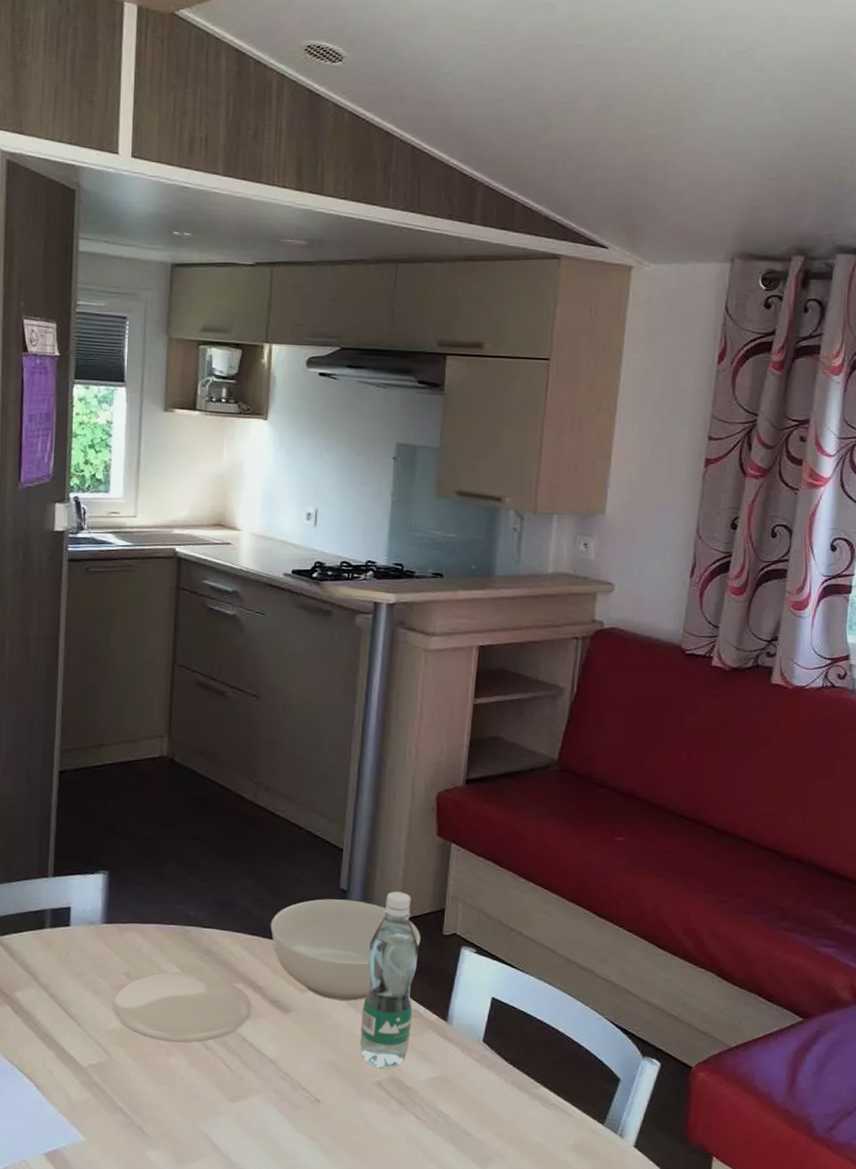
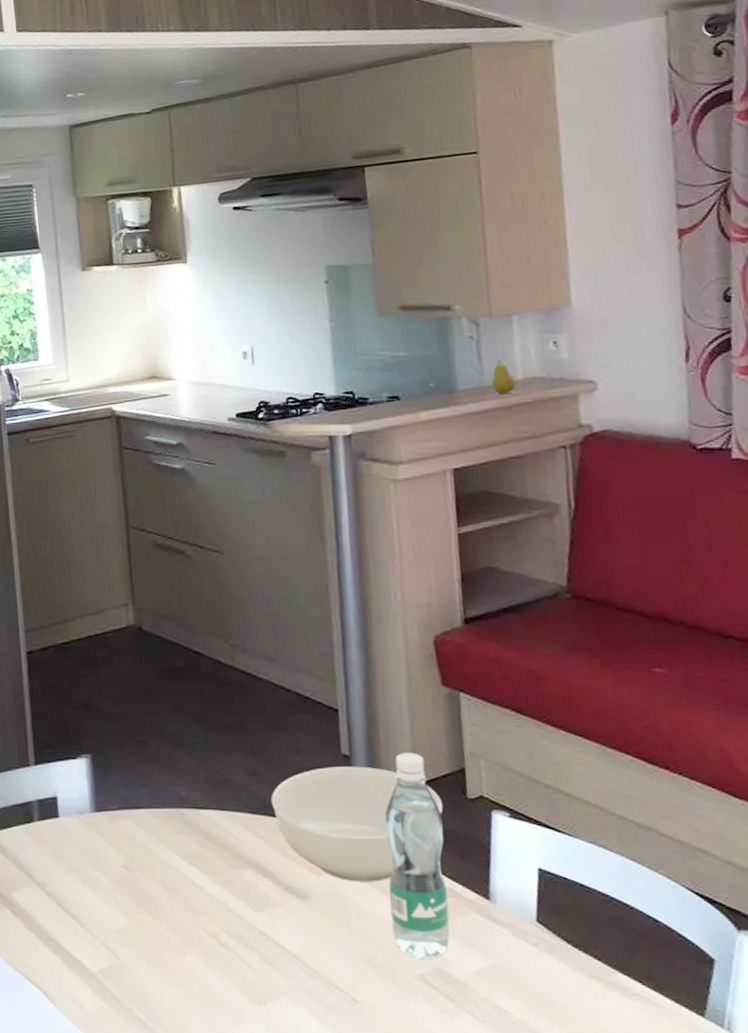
plate: present [112,972,253,1043] -> none [114,860,266,941]
fruit: none [525,554,546,584] -> present [492,361,516,394]

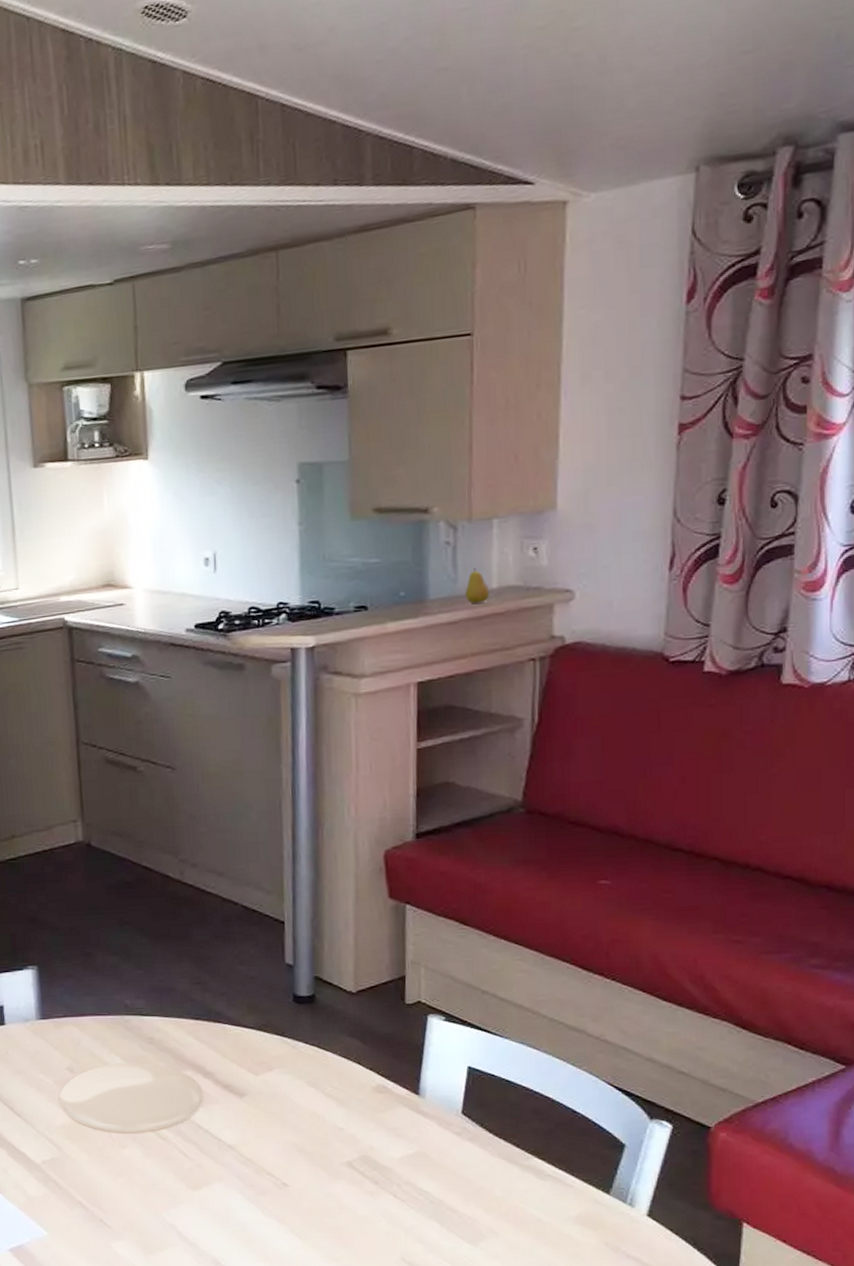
plate: none [114,860,266,941] -> present [58,1063,205,1134]
bowl: present [271,766,443,882] -> none [214,975,381,1081]
bottle: present [384,752,450,958] -> none [323,962,380,1147]

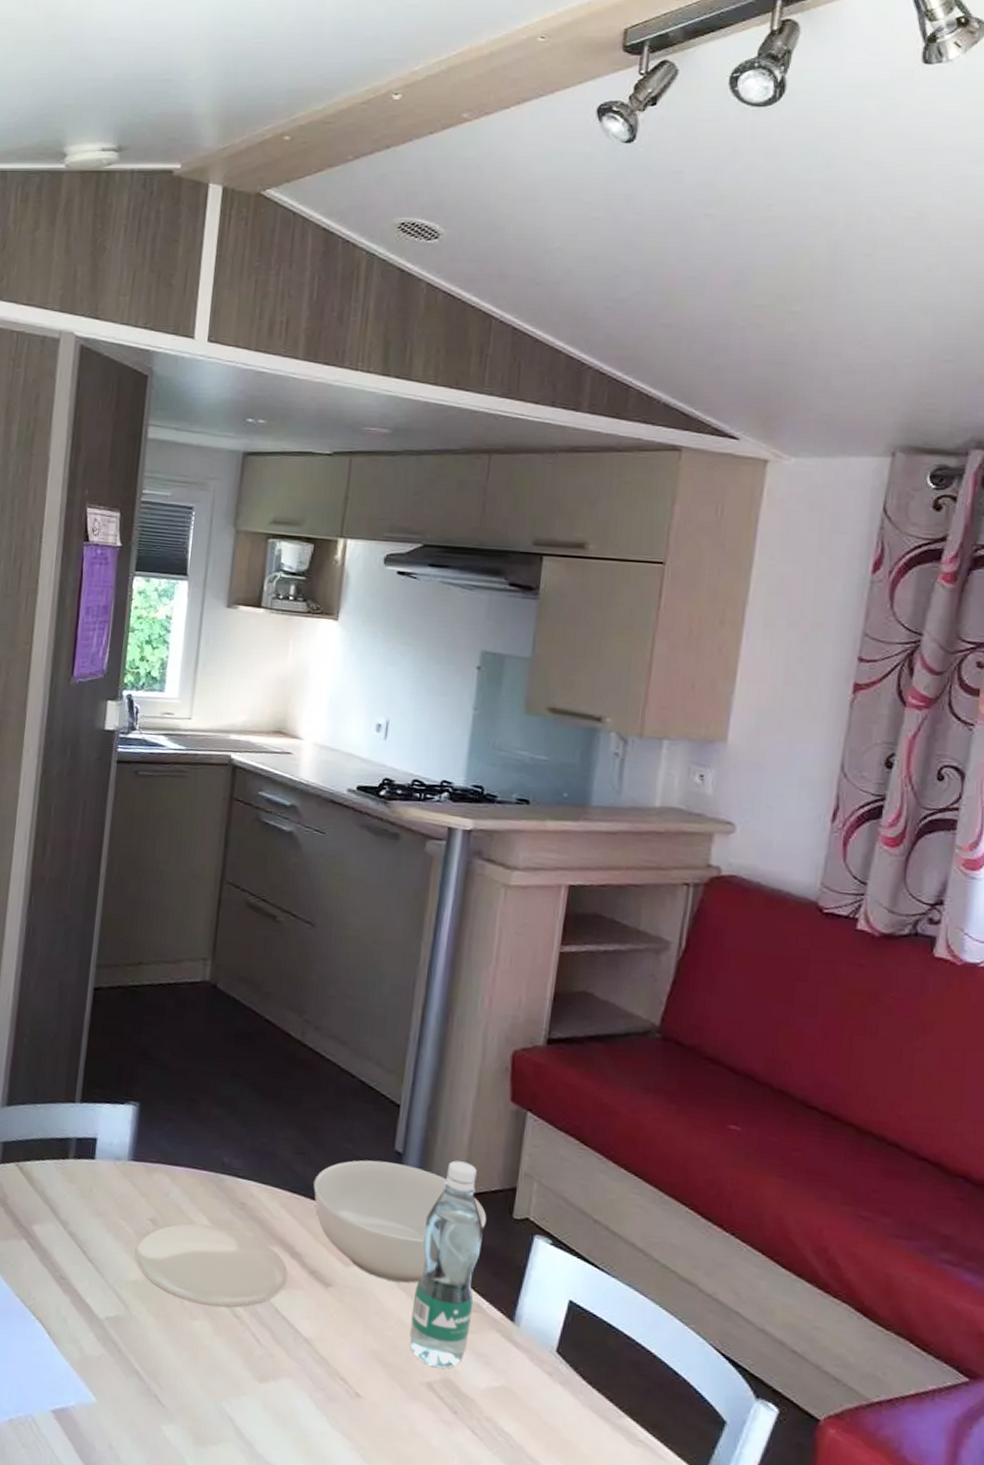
bowl: none [214,975,381,1081] -> present [313,1159,487,1283]
bottle: none [323,962,380,1147] -> present [409,1160,483,1369]
fruit: present [465,568,490,603] -> none [627,783,652,819]

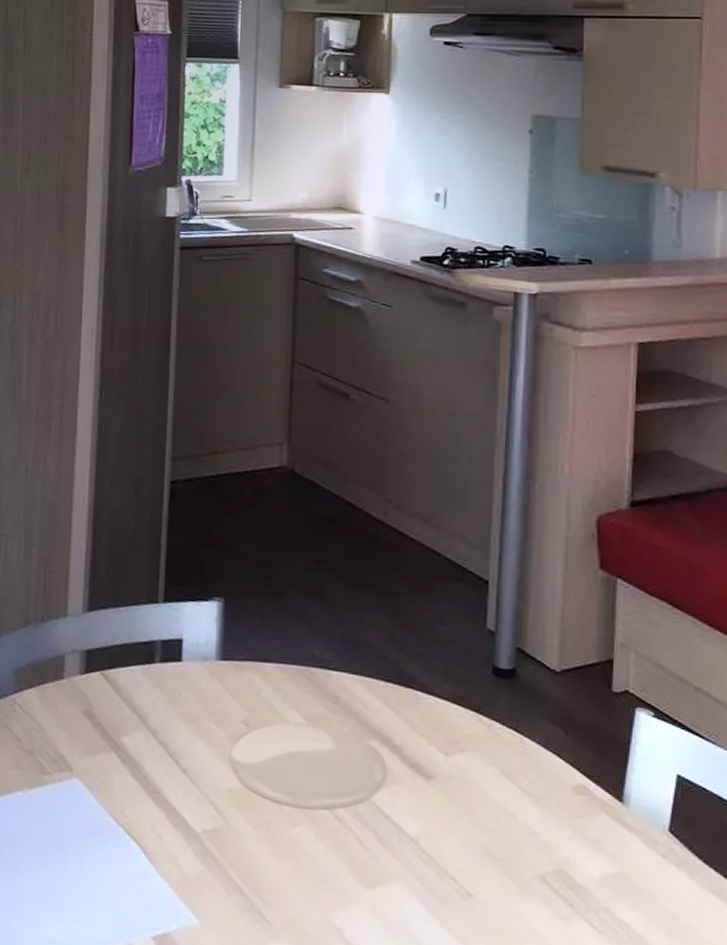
bowl: present [313,1159,487,1283] -> none [407,641,586,770]
bottle: present [409,1160,483,1369] -> none [518,635,583,858]

